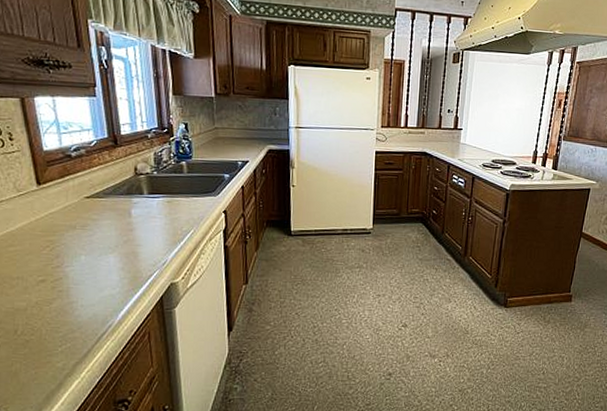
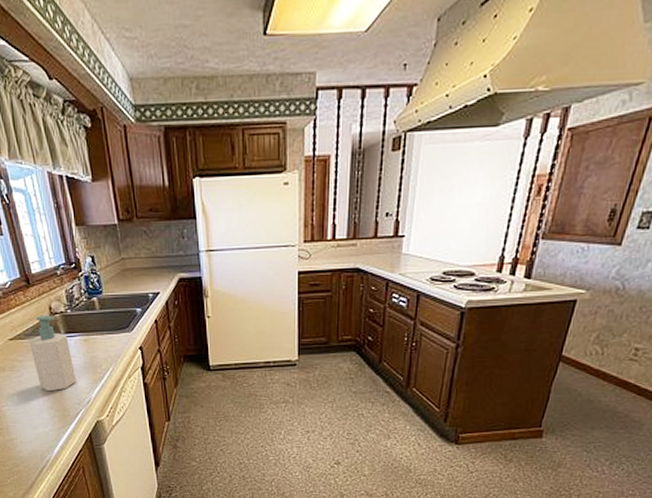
soap bottle: none [107,175,155,252] -> present [29,314,77,392]

